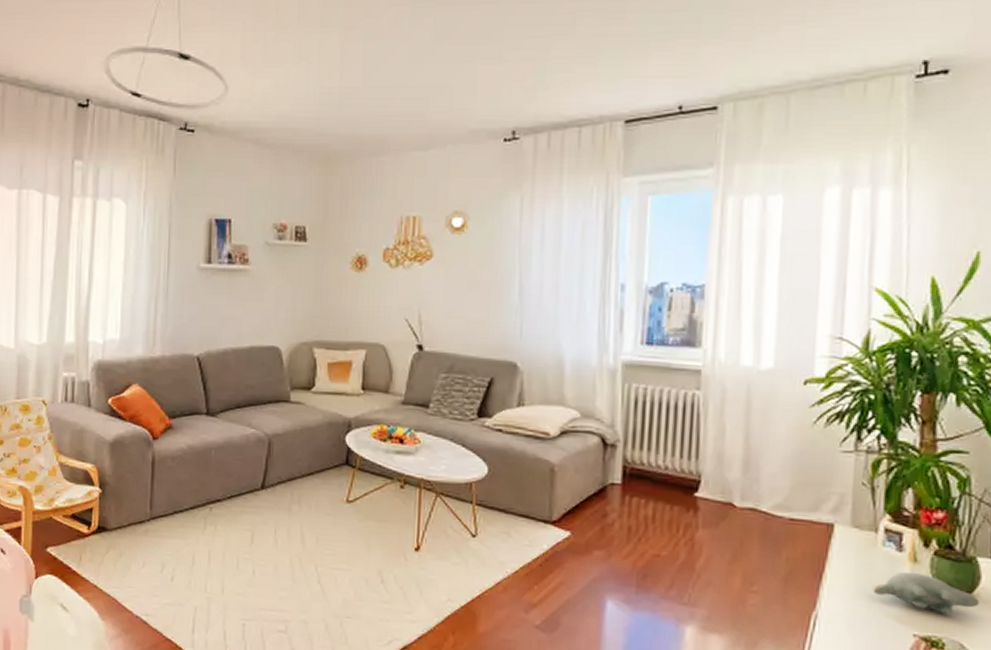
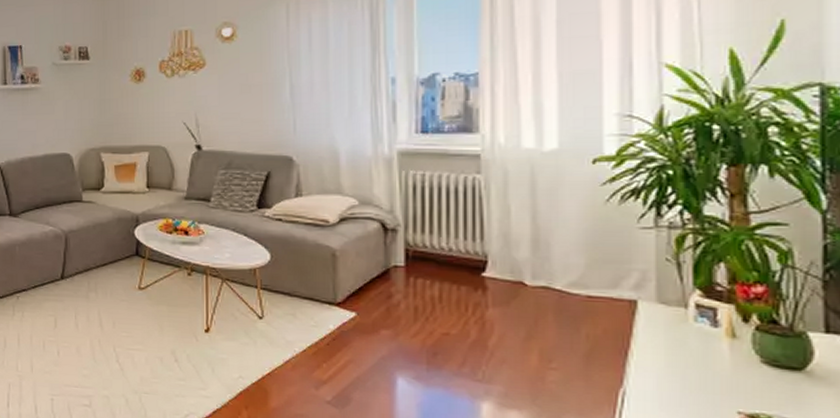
plush toy: present [873,571,979,614] -> none [687,347,814,391]

